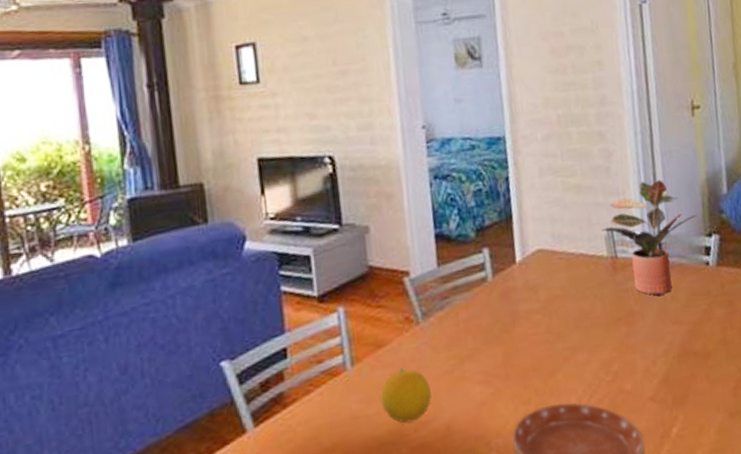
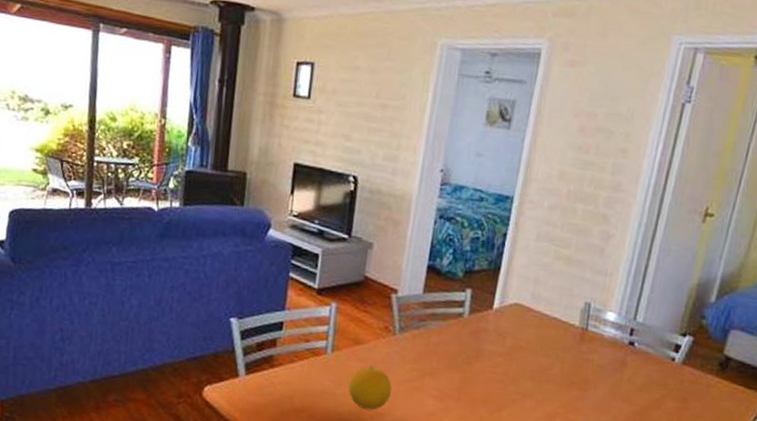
potted plant: present [601,180,697,296] -> none [579,269,677,374]

